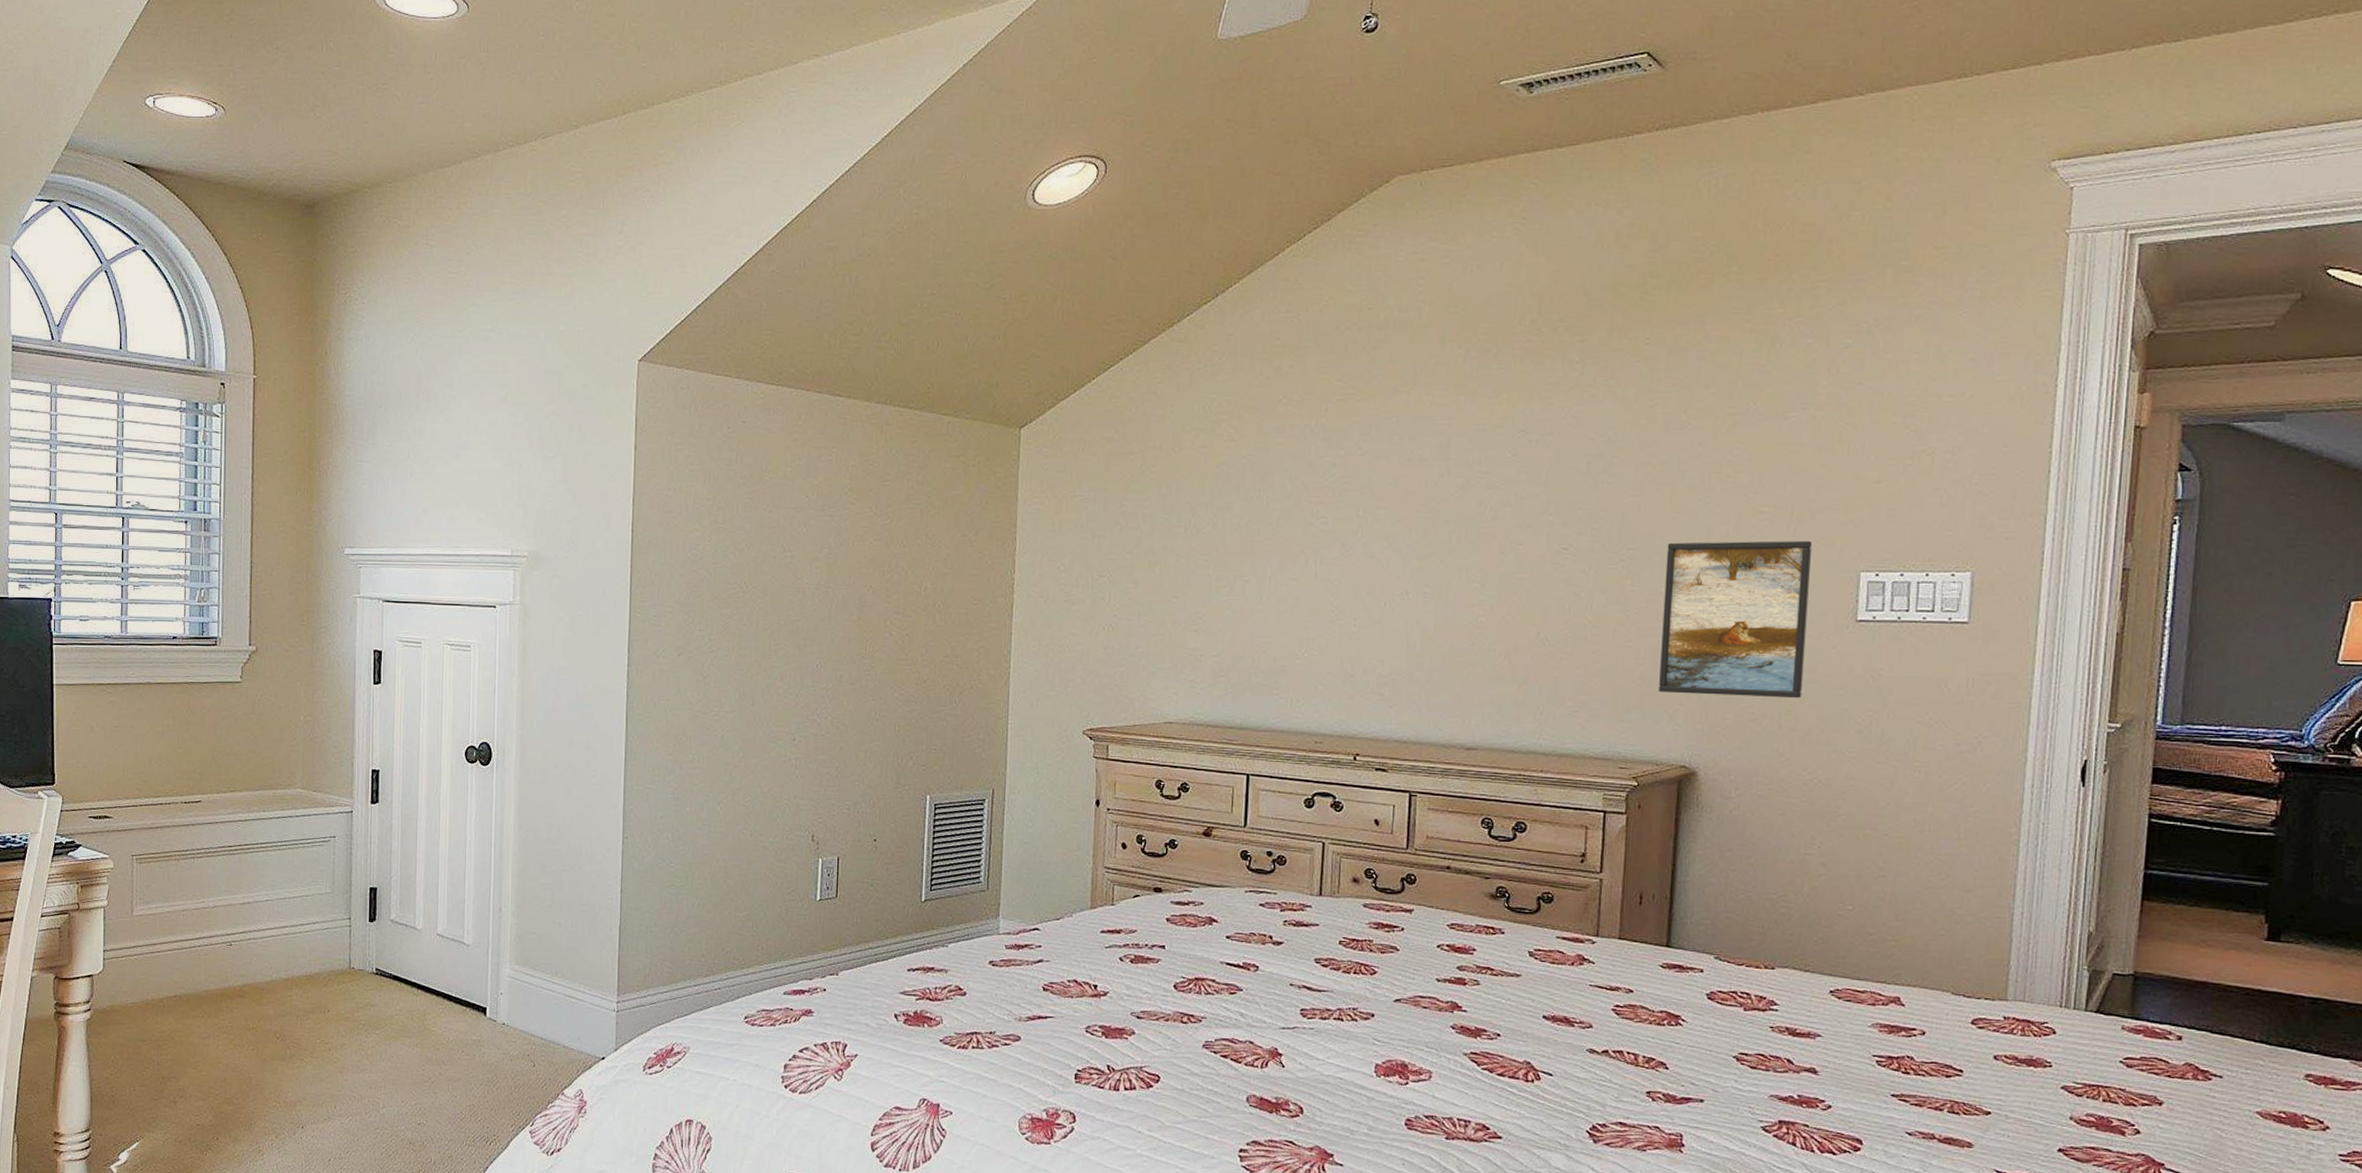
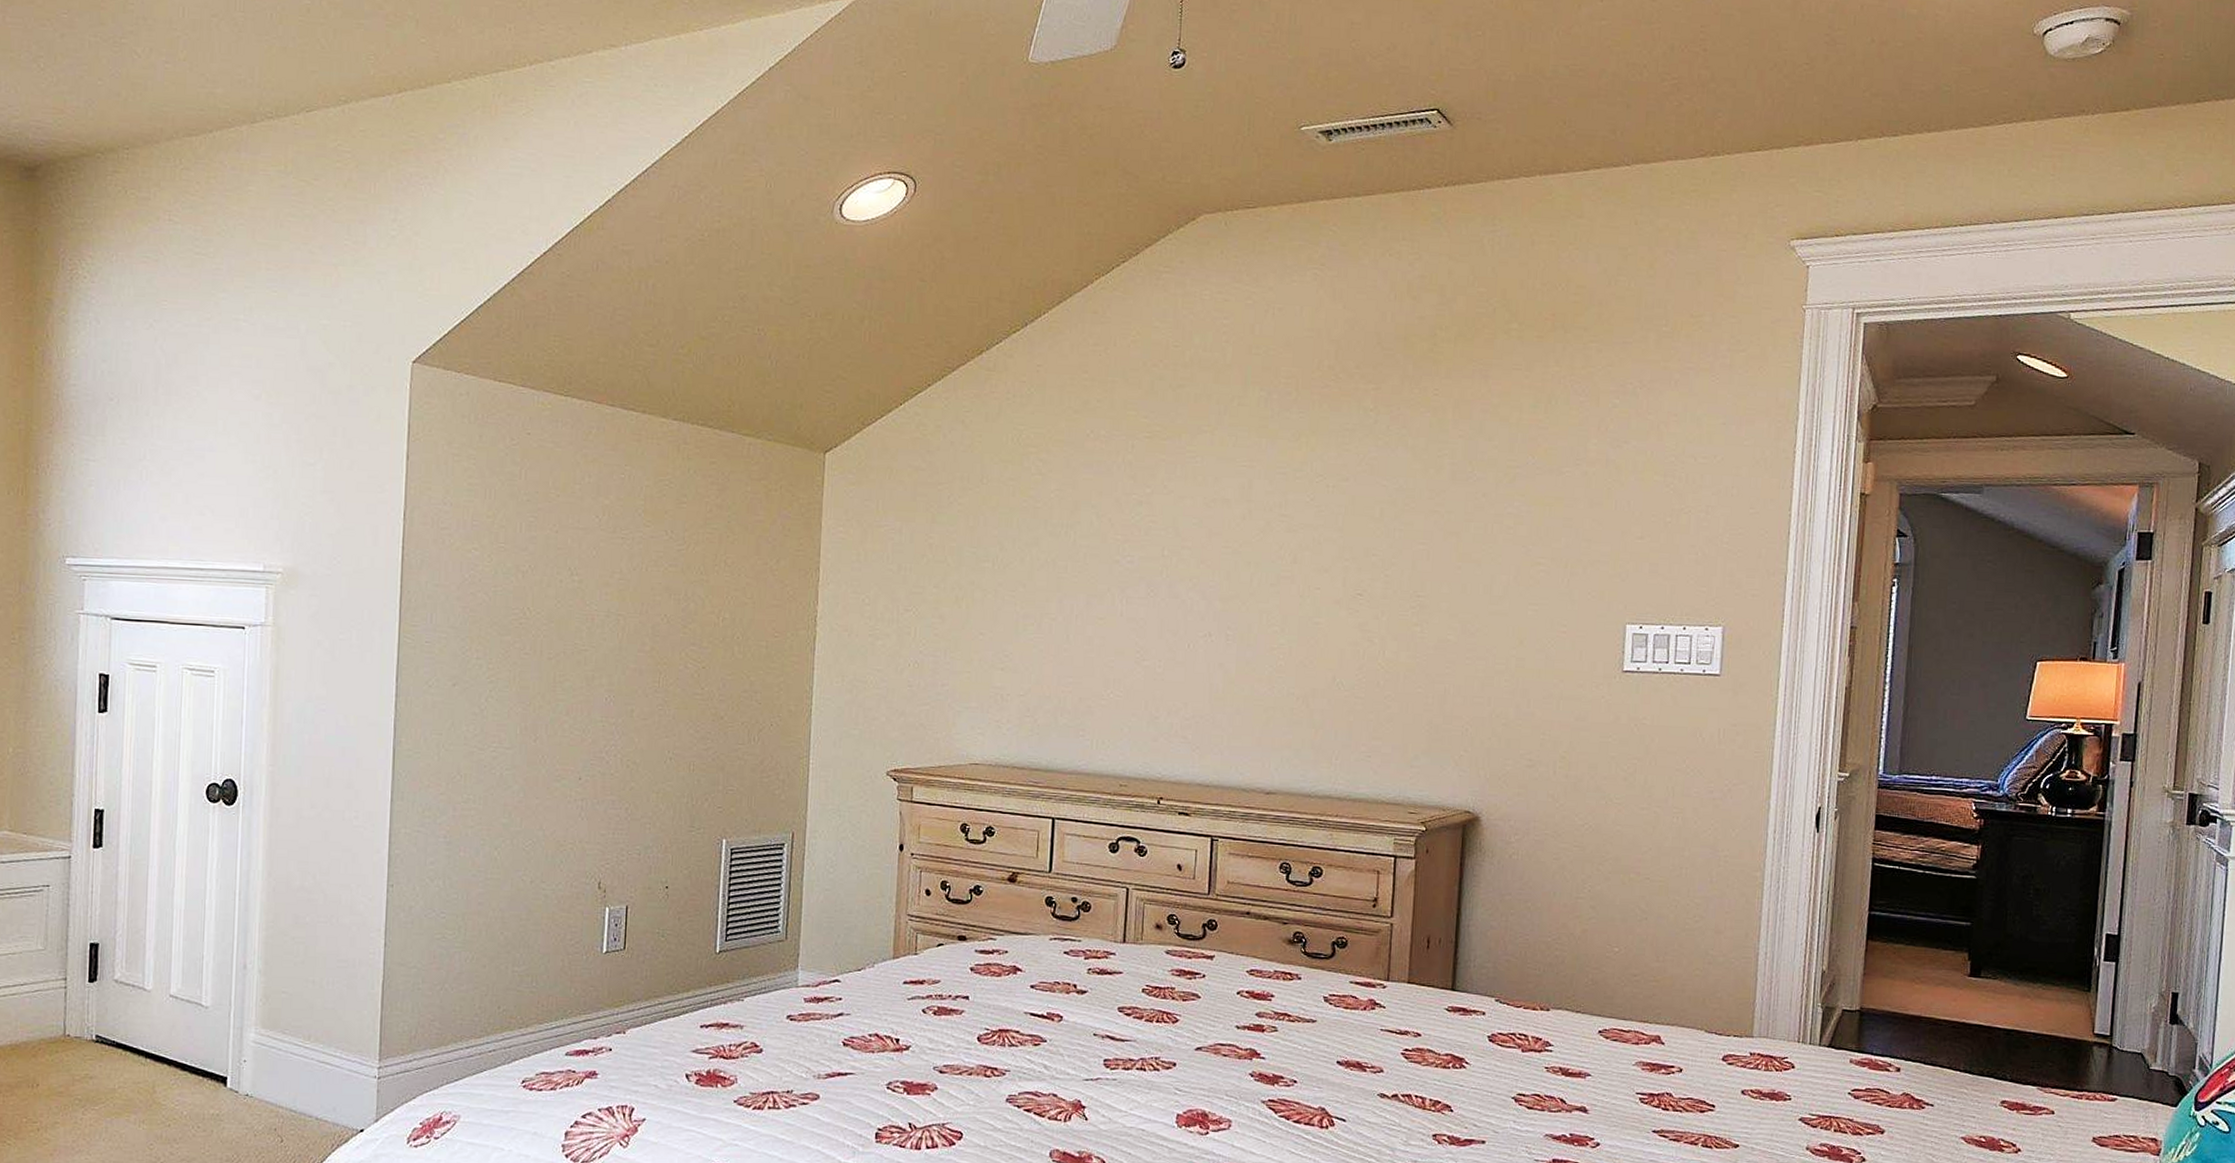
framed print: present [1659,540,1812,699] -> none [1445,591,1583,746]

